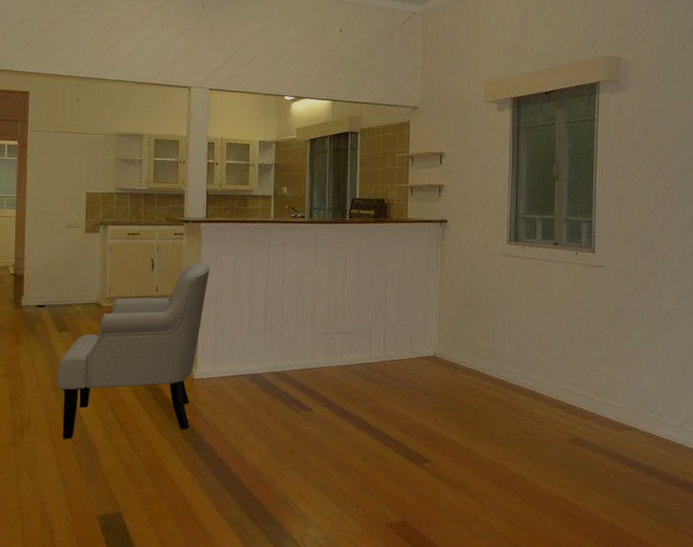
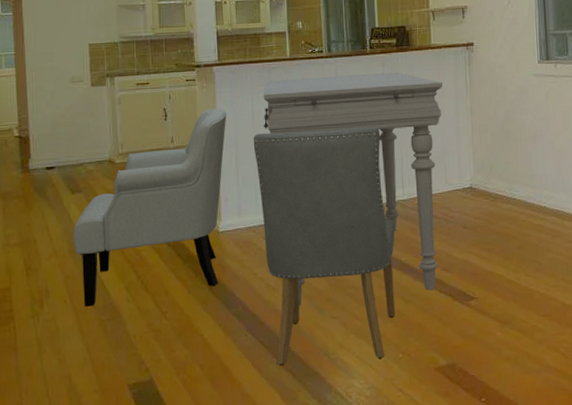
chair: none [232,289,359,512] -> present [253,126,395,366]
dining table: none [243,240,416,455] -> present [263,72,443,306]

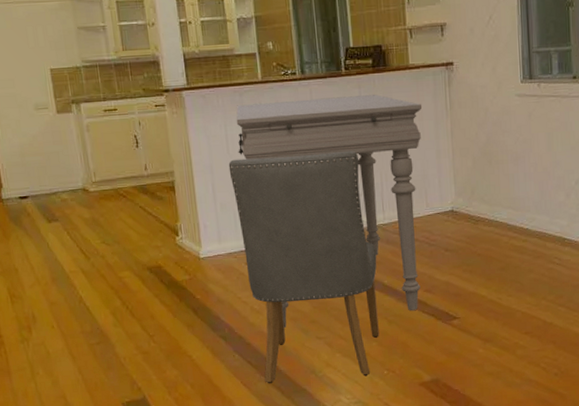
chair: present [73,108,227,307] -> none [53,134,203,332]

